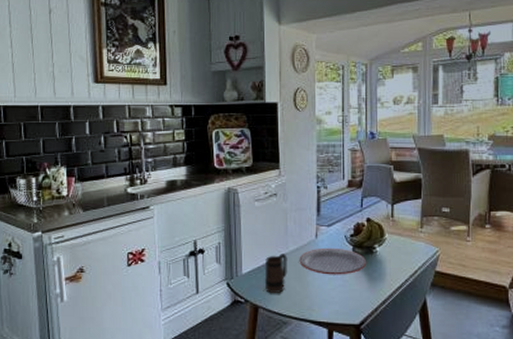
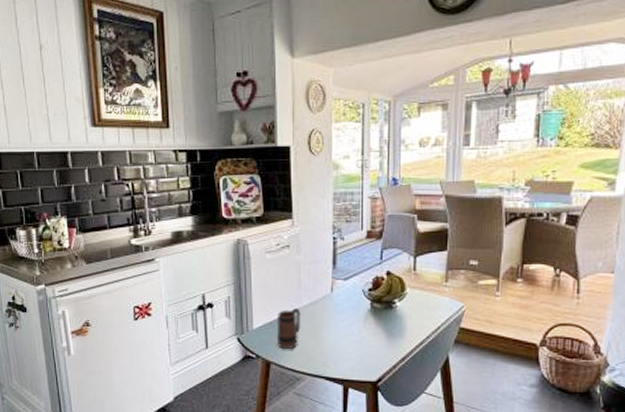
plate: present [299,247,367,275] -> none [313,302,386,331]

